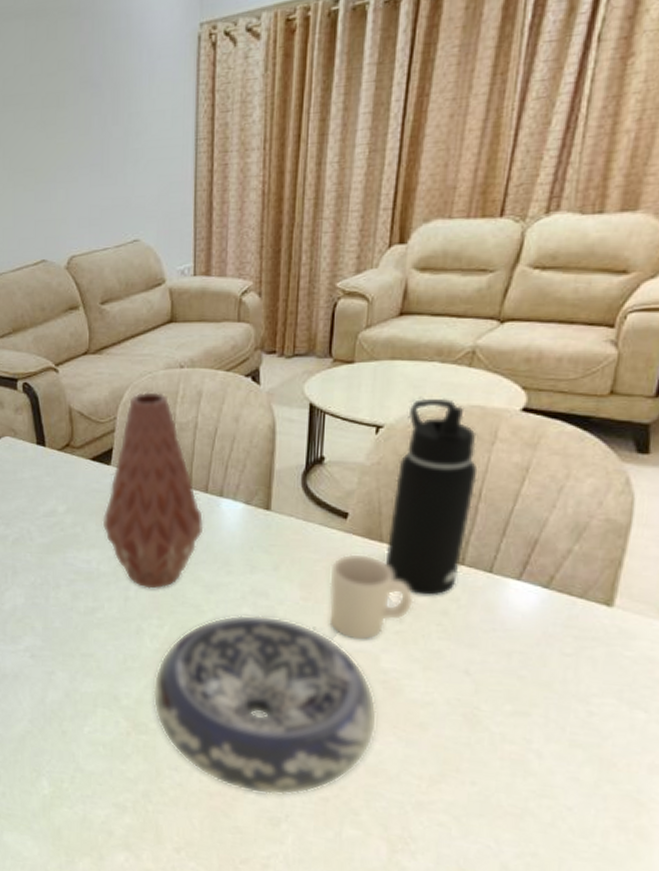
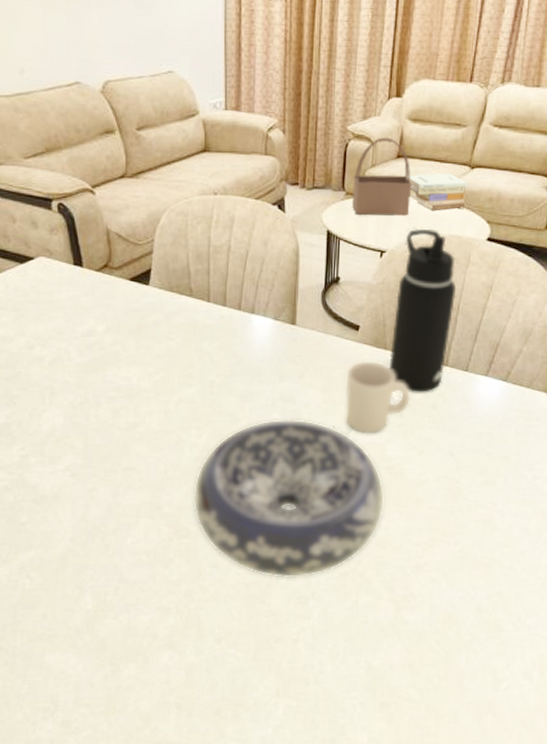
vase: present [102,392,204,589] -> none [142,216,238,401]
woven basket: none [341,292,419,384] -> present [352,137,412,216]
books: none [407,329,497,377] -> present [404,173,469,212]

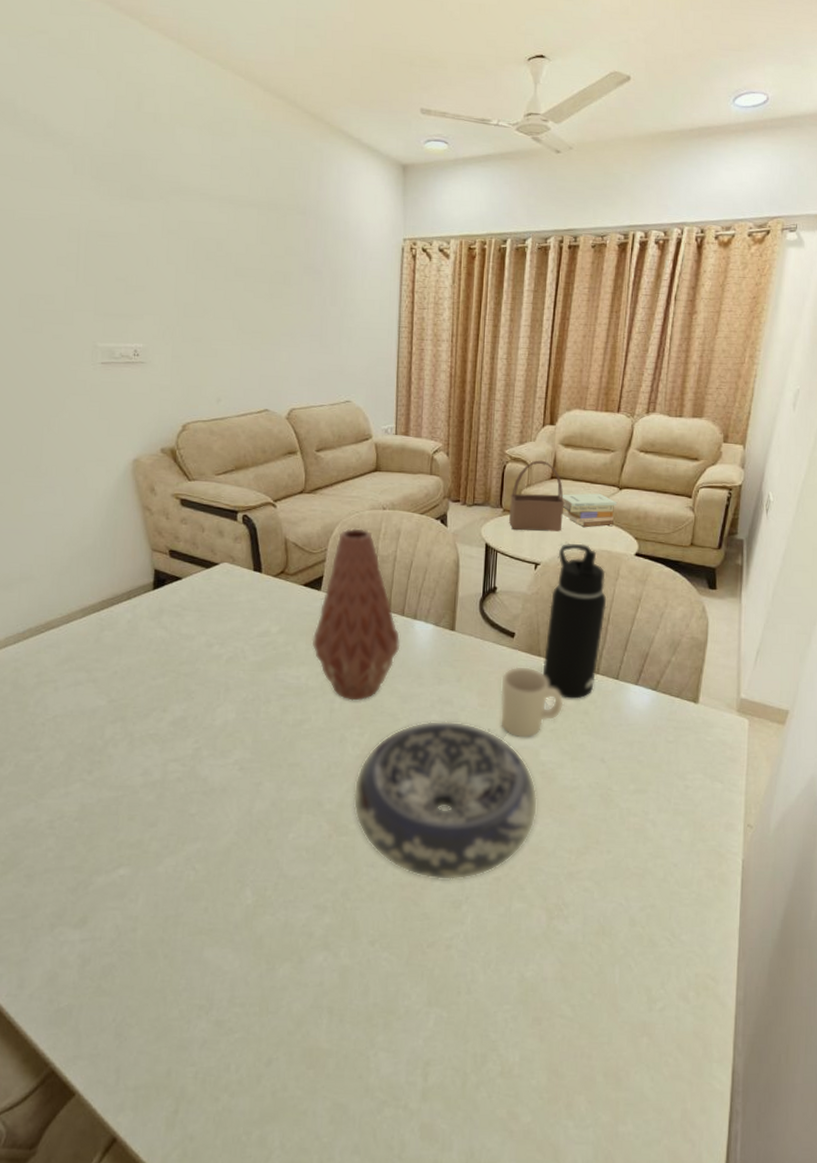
vase: none [142,216,238,401] -> present [311,528,400,701]

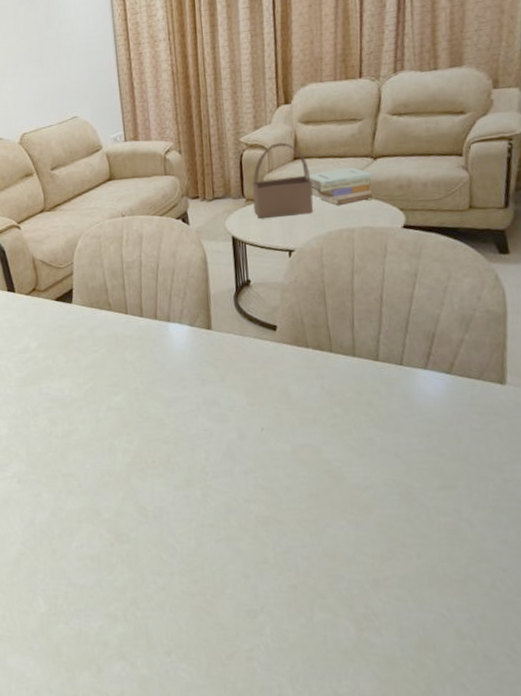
vase: present [311,528,400,701] -> none [69,238,157,409]
decorative bowl: present [353,720,538,881] -> none [129,422,329,589]
mug: present [500,665,564,739] -> none [268,359,343,437]
water bottle: present [541,543,607,699] -> none [311,223,377,390]

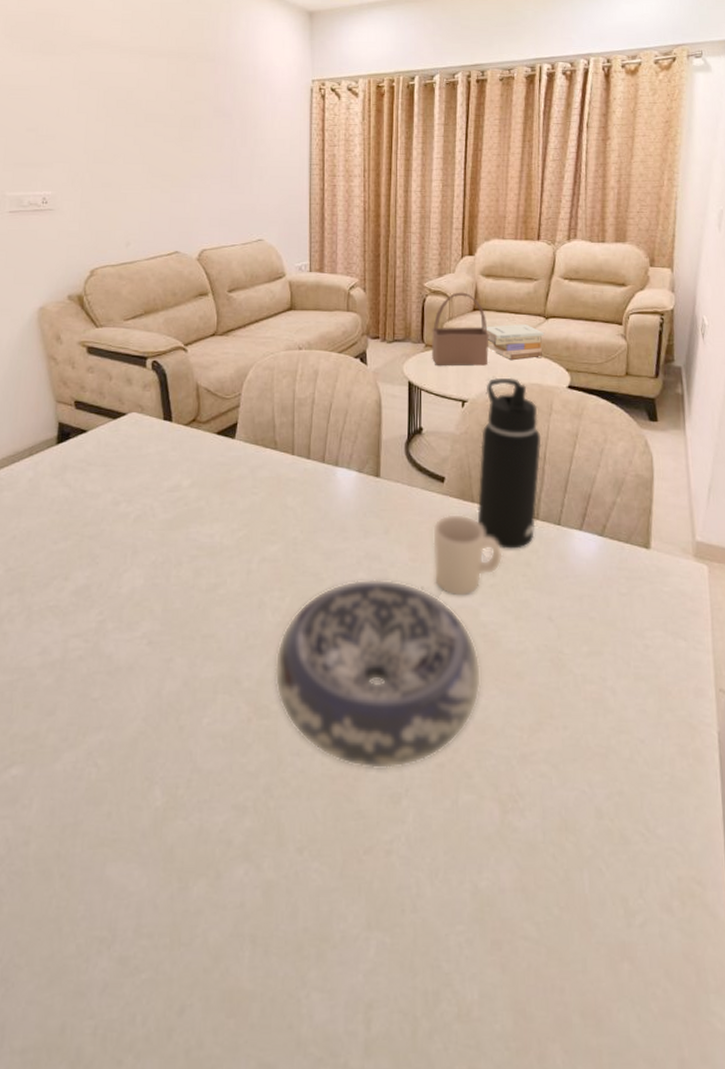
decorative bowl: none [129,422,329,589] -> present [274,579,482,769]
mug: none [268,359,343,437] -> present [433,513,503,597]
water bottle: none [311,223,377,390] -> present [476,377,542,549]

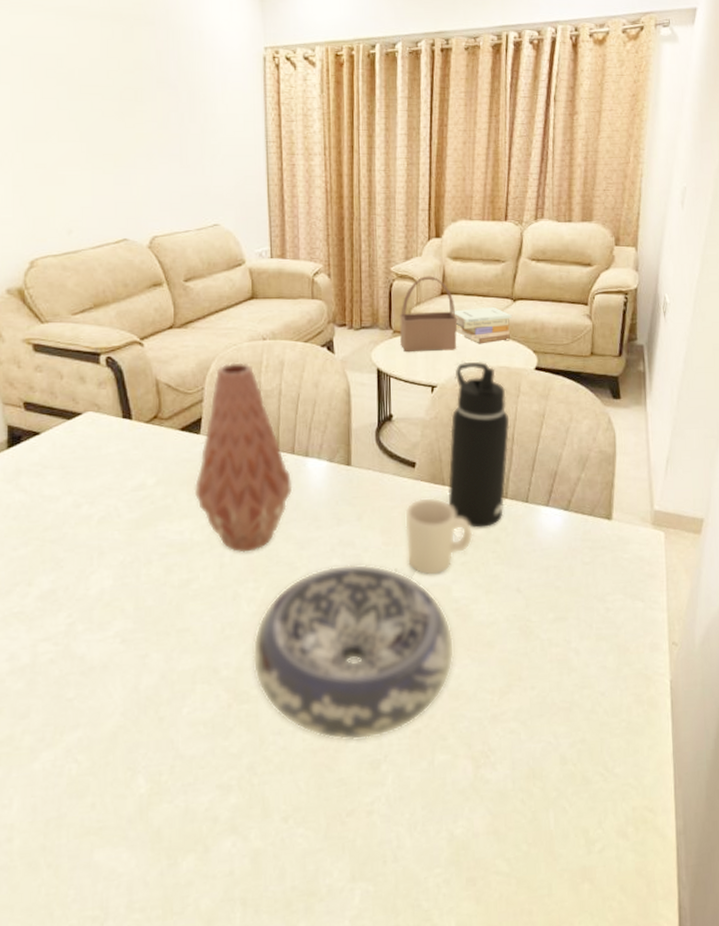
vase: none [226,370,322,560] -> present [194,362,293,553]

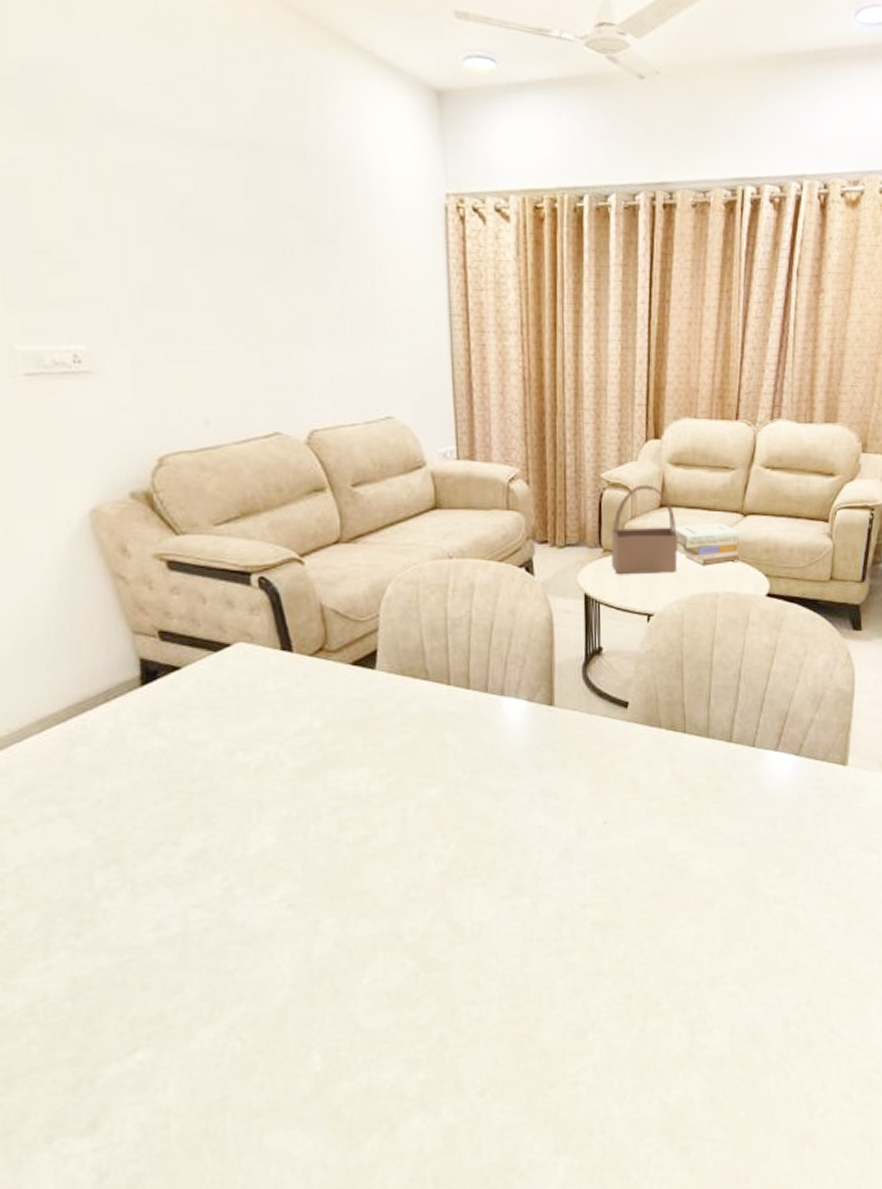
vase: present [194,362,293,553] -> none [369,585,486,805]
decorative bowl: present [252,564,455,740] -> none [441,816,670,1008]
mug: present [405,496,473,576] -> none [616,741,693,829]
water bottle: present [447,361,510,528] -> none [663,586,736,776]

